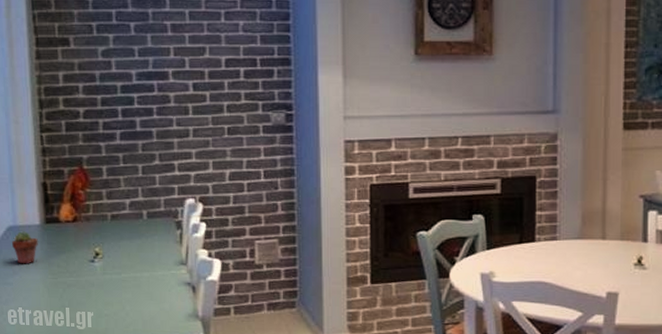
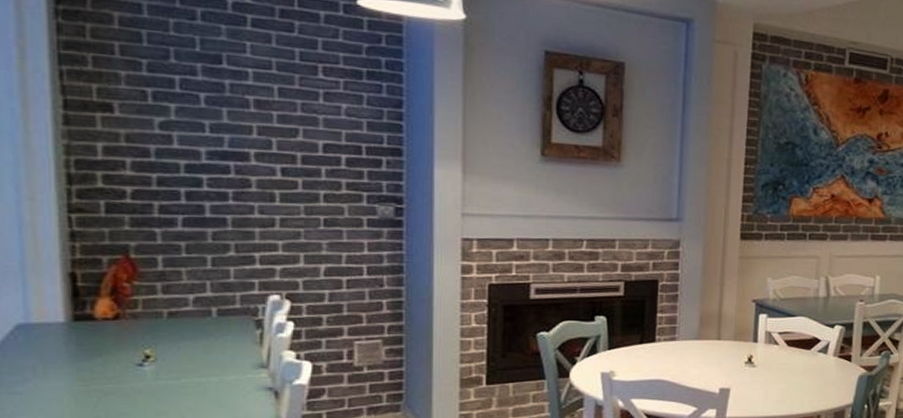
potted succulent: present [12,231,38,264] -> none [23,330,62,370]

